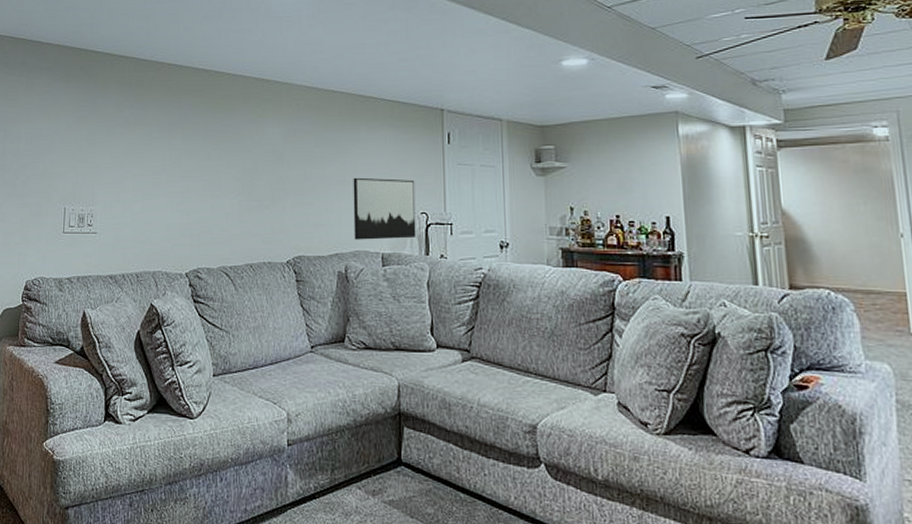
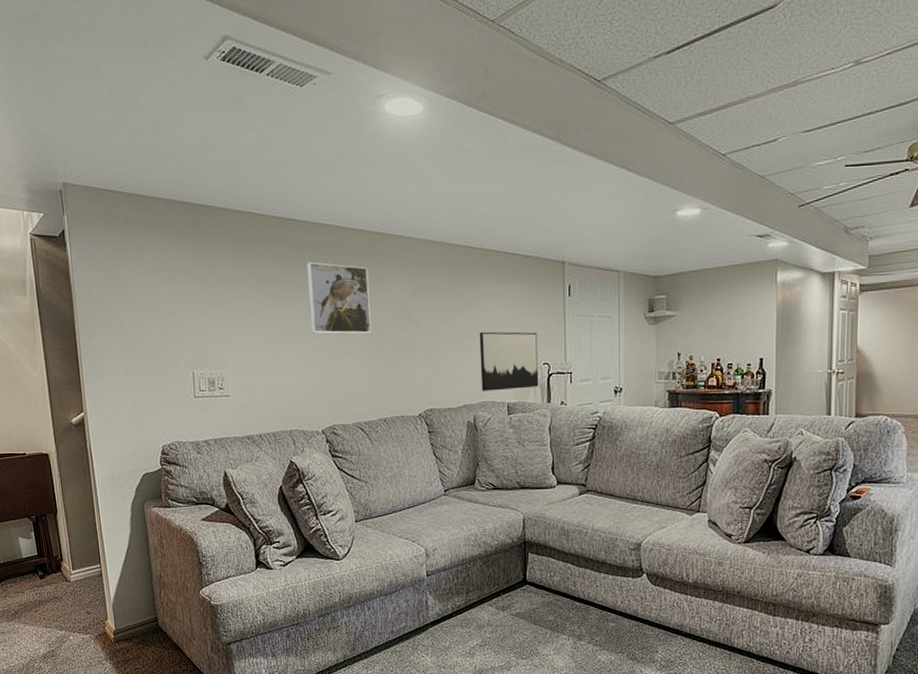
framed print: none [182,104,243,176] -> present [306,262,371,335]

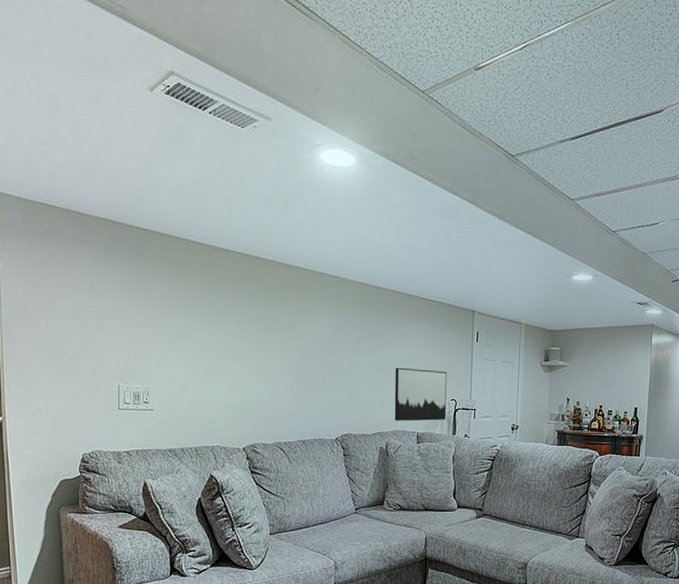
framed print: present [306,262,371,335] -> none [237,290,296,361]

